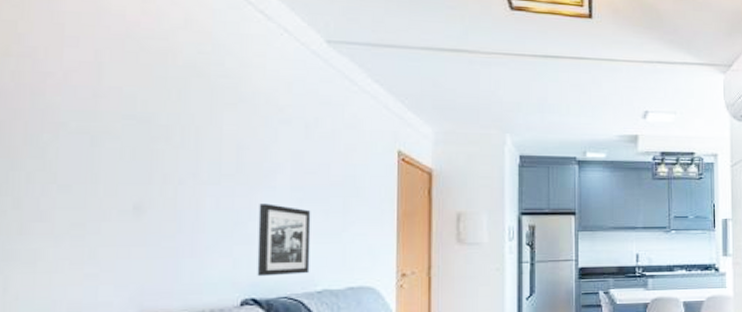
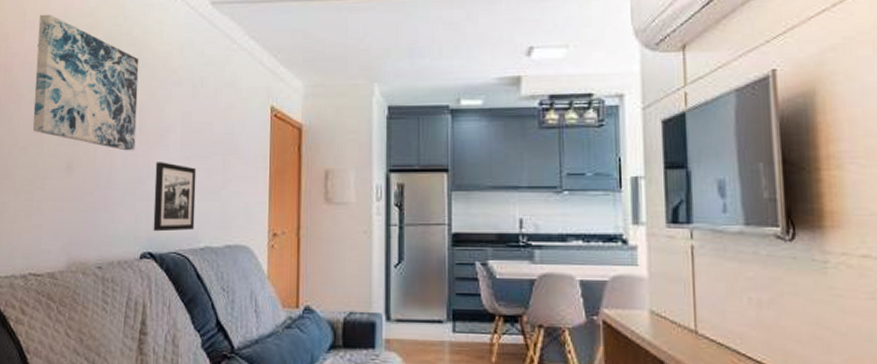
wall art: none [79,30,235,192] -> present [32,14,139,151]

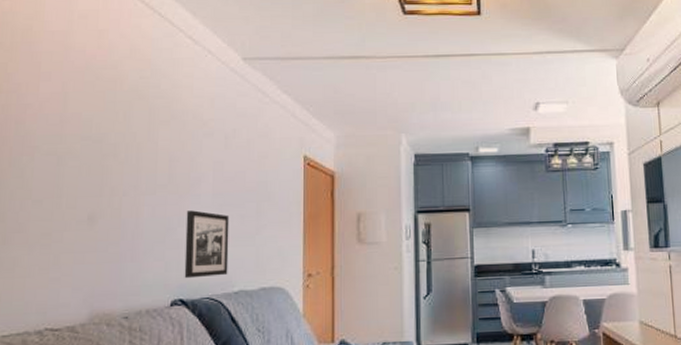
wall art: present [32,14,139,151] -> none [48,66,168,201]

